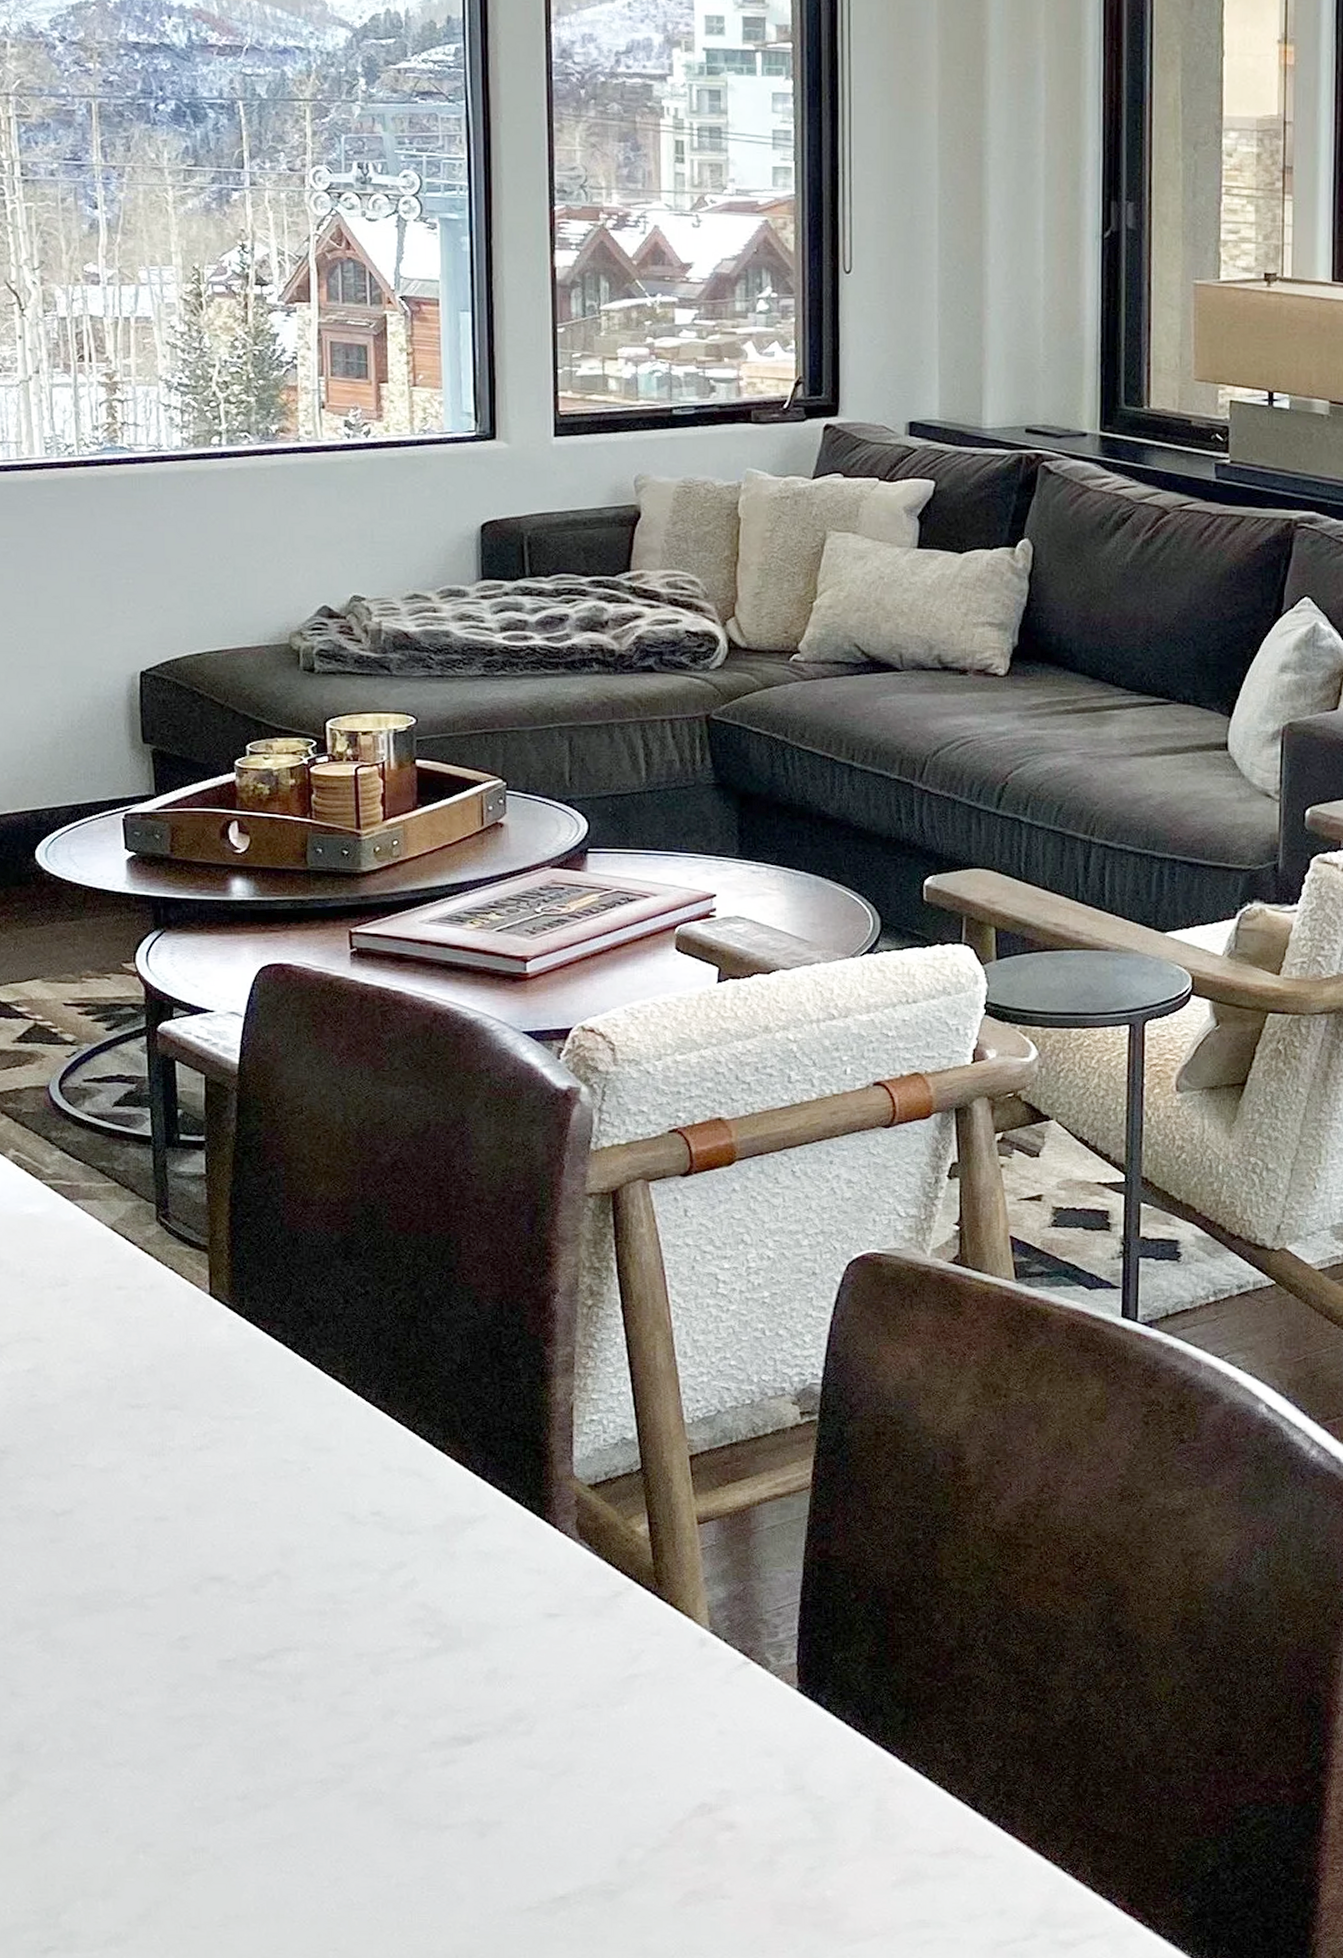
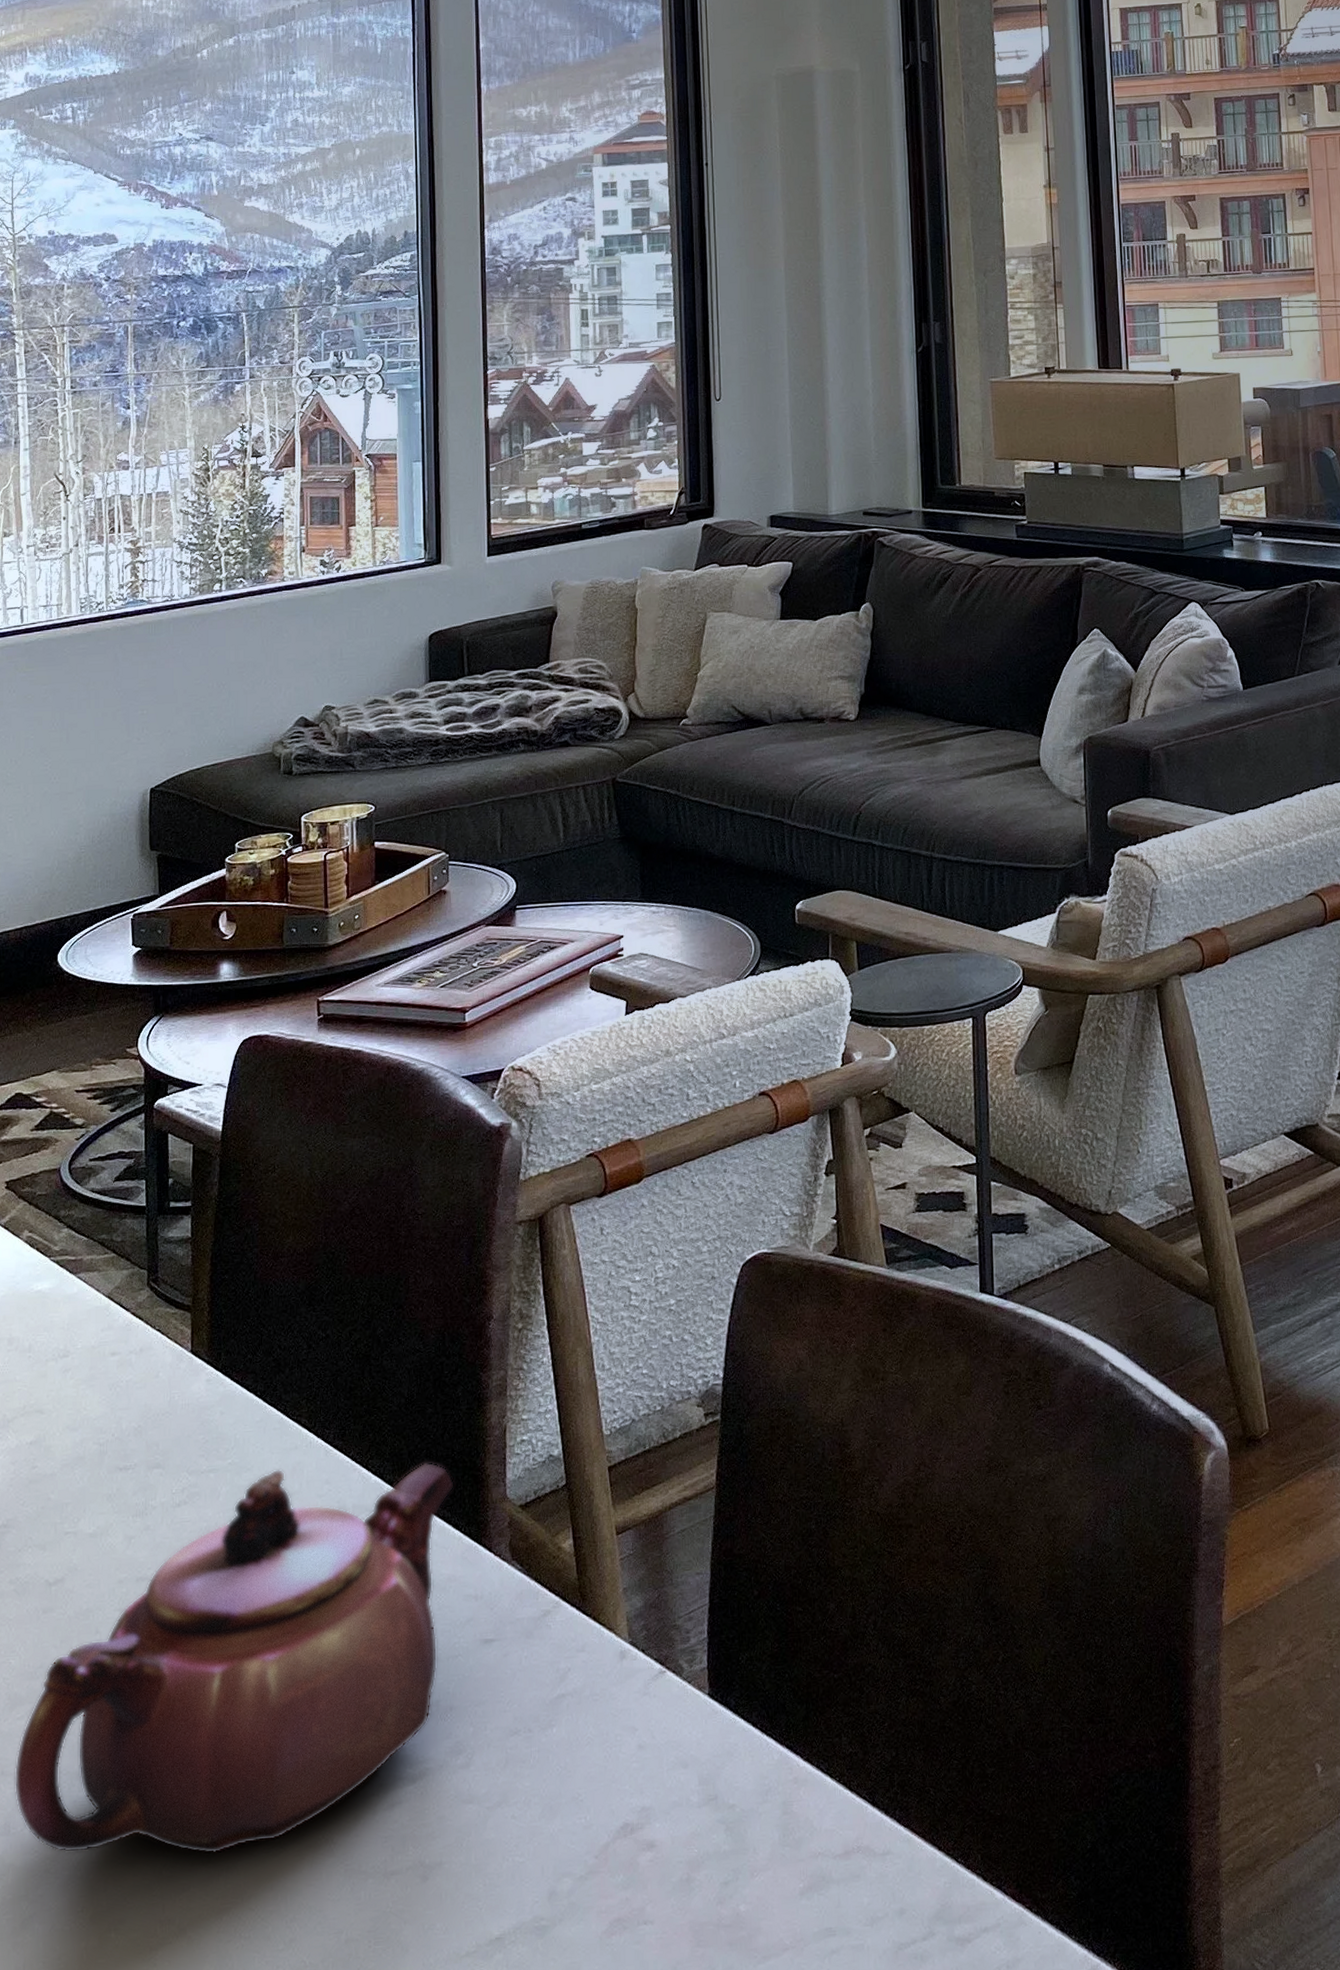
teapot: none [25,1423,514,1792] -> present [14,1462,454,1855]

